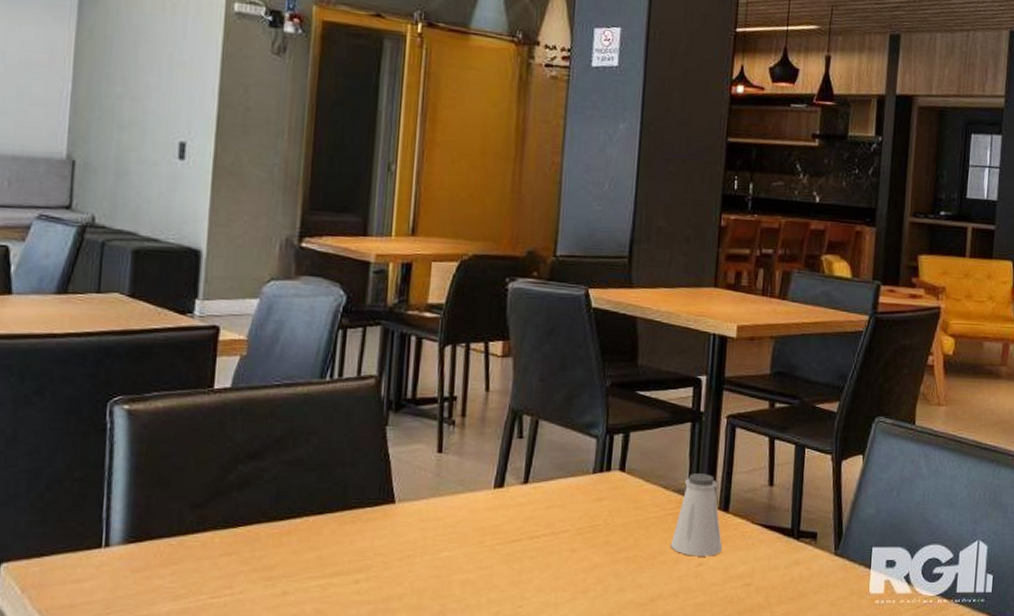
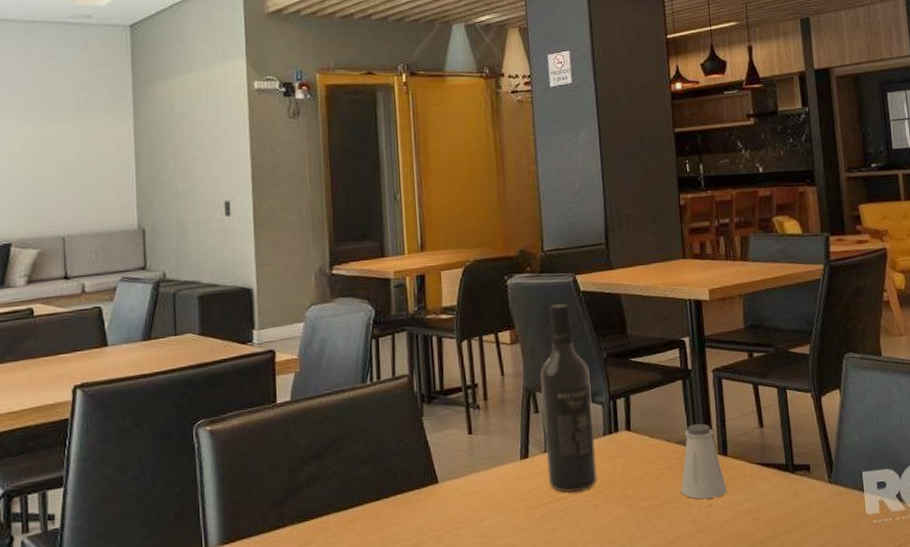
wine bottle: none [522,319,588,531] -> present [539,303,597,493]

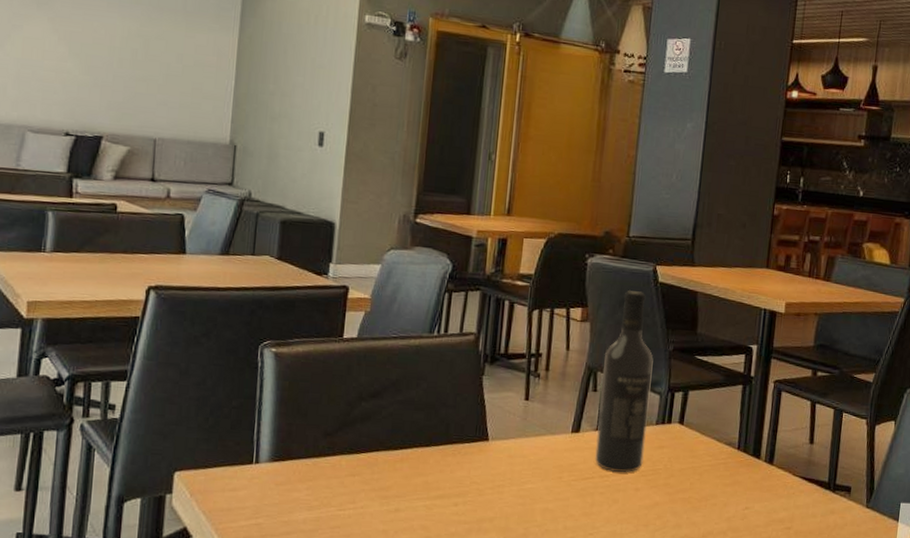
saltshaker: present [680,424,728,500] -> none [720,429,767,502]

